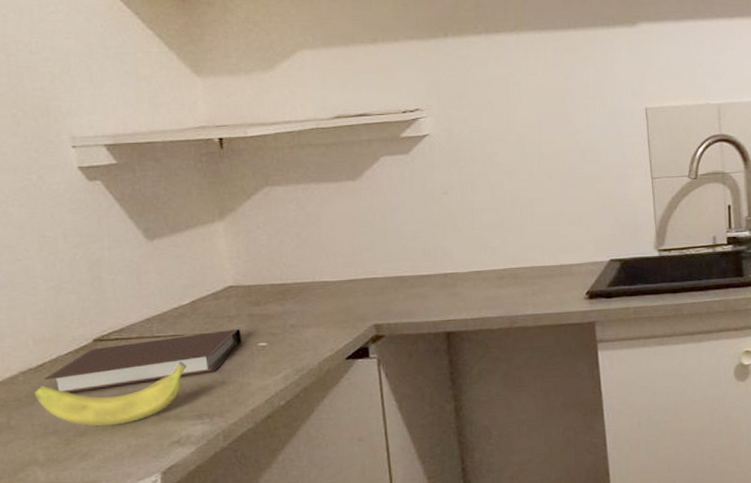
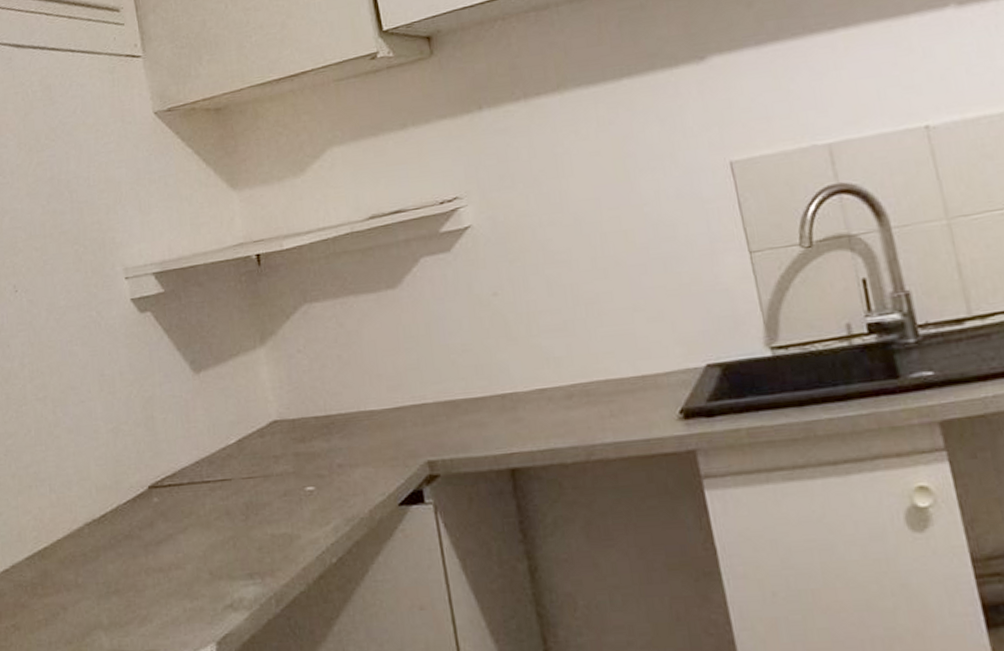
banana: present [34,361,188,427] -> none [97,509,237,586]
notebook: present [44,328,243,393] -> none [106,470,290,547]

